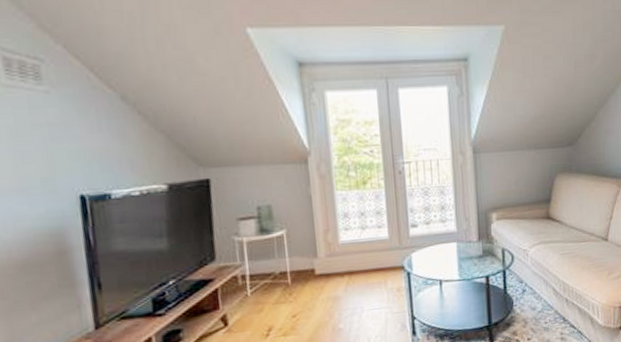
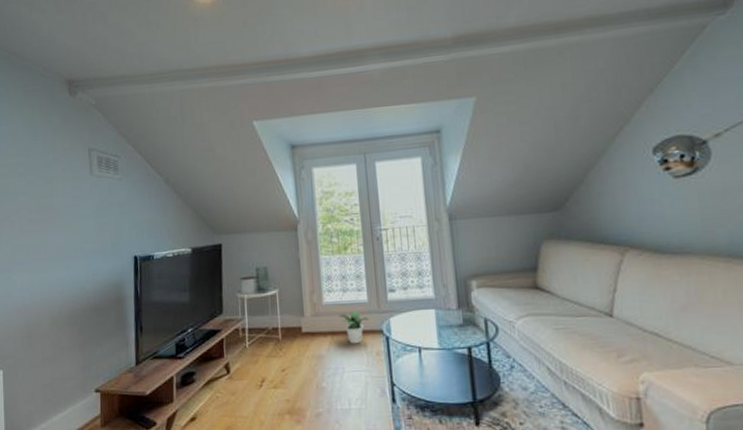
potted plant: none [357,248,390,283] -> present [339,311,369,344]

